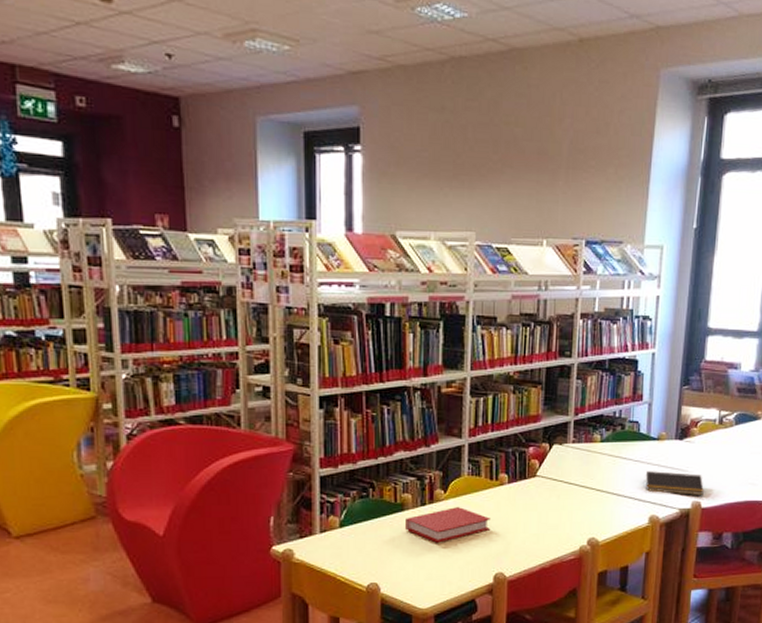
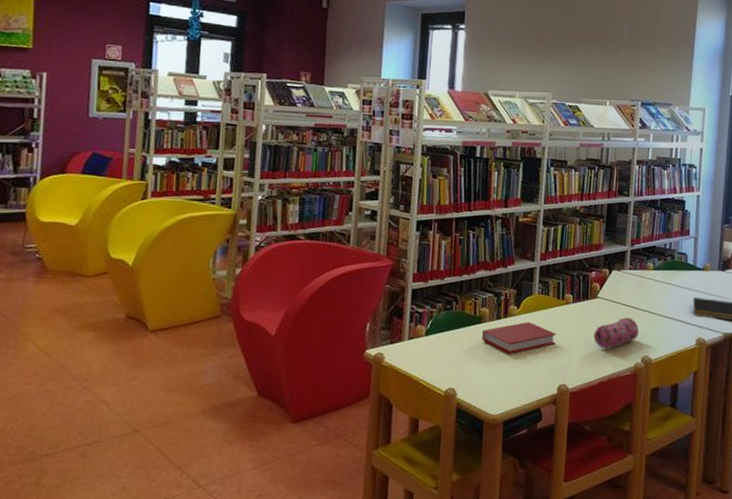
pencil case: none [533,497,584,533] -> present [594,317,639,350]

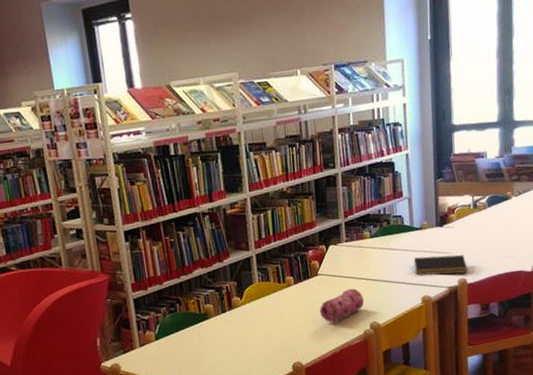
book: present [482,322,557,354] -> none [210,310,284,343]

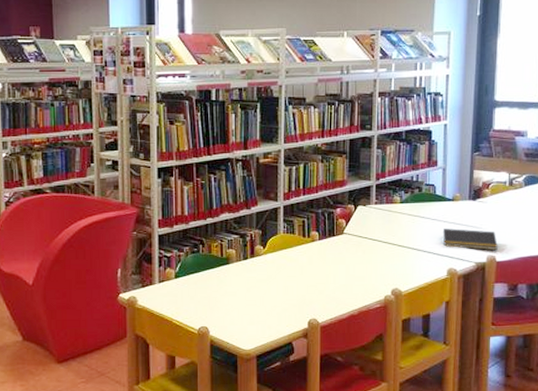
pencil case: present [319,288,364,323] -> none [342,252,387,284]

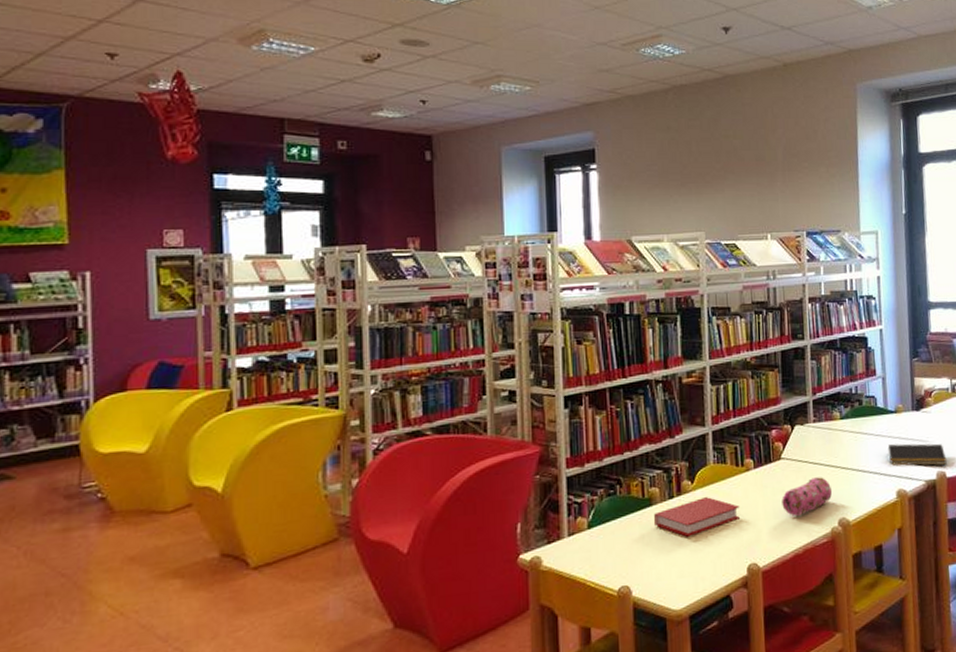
book: none [231,261,305,292] -> present [654,497,740,537]
pencil case: none [342,252,387,284] -> present [782,477,832,517]

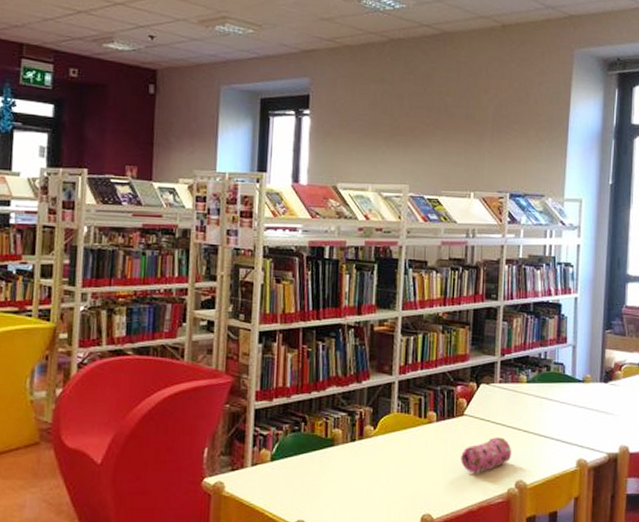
book: present [654,497,740,537] -> none [335,444,420,480]
notepad: present [887,443,947,466] -> none [571,413,631,441]

